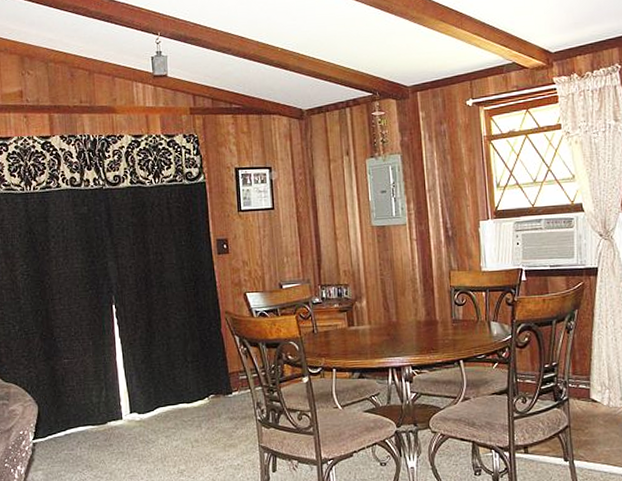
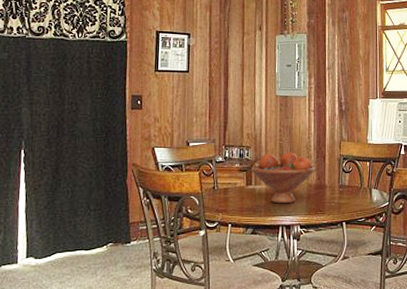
fruit bowl: none [351,287,424,345] -> present [250,152,316,204]

